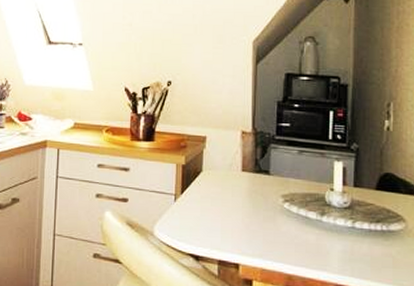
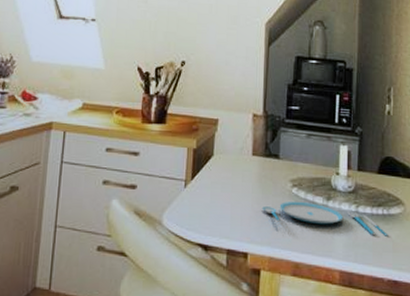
plate: none [252,216,388,252] -> present [261,202,388,236]

